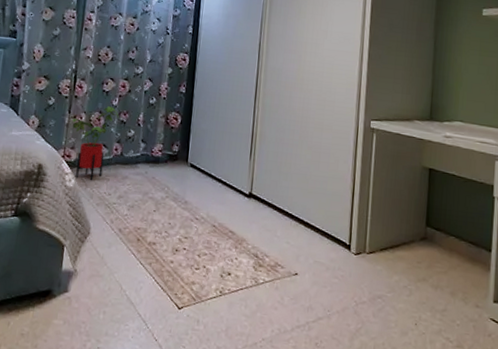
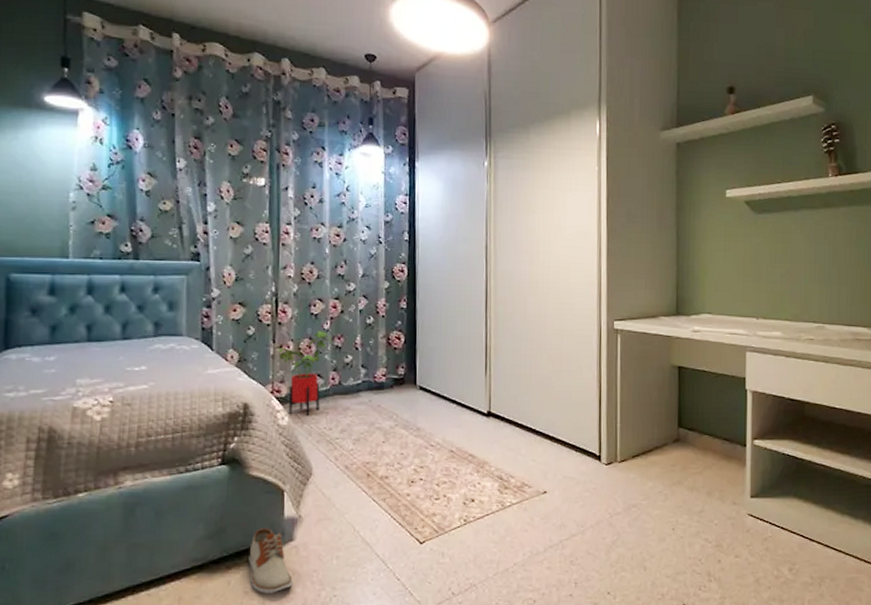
shoe: none [27,277,63,338] -> present [249,528,293,593]

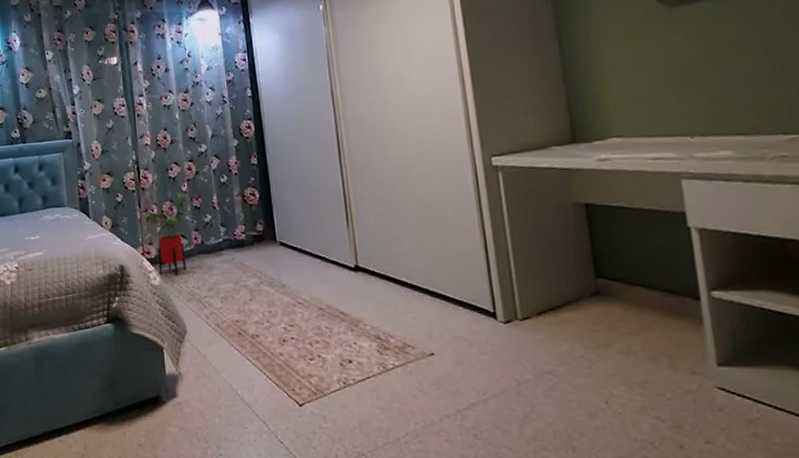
shoe: present [249,528,293,593] -> none [138,383,180,448]

